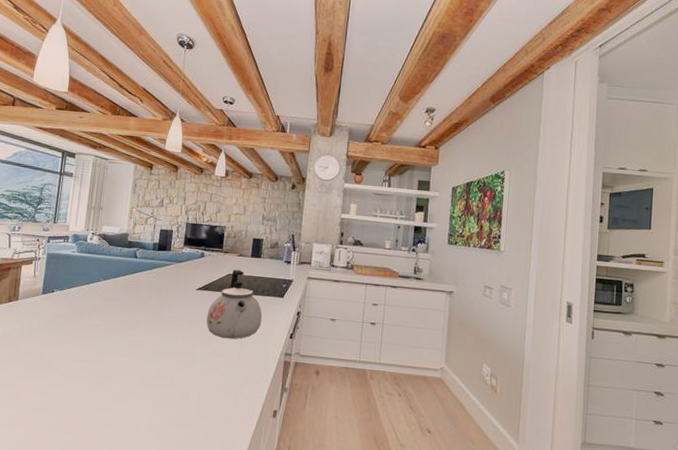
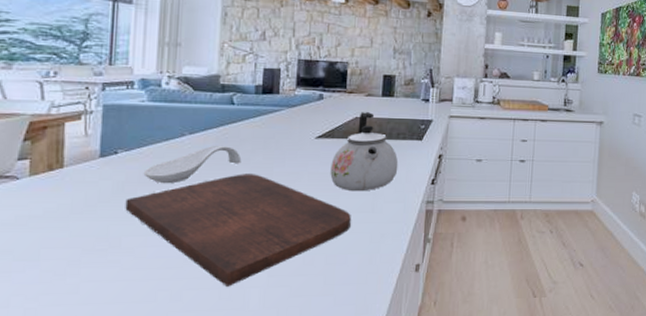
cutting board: none [55,315,221,410] -> present [125,174,351,287]
spoon rest: none [70,290,140,319] -> present [143,145,242,184]

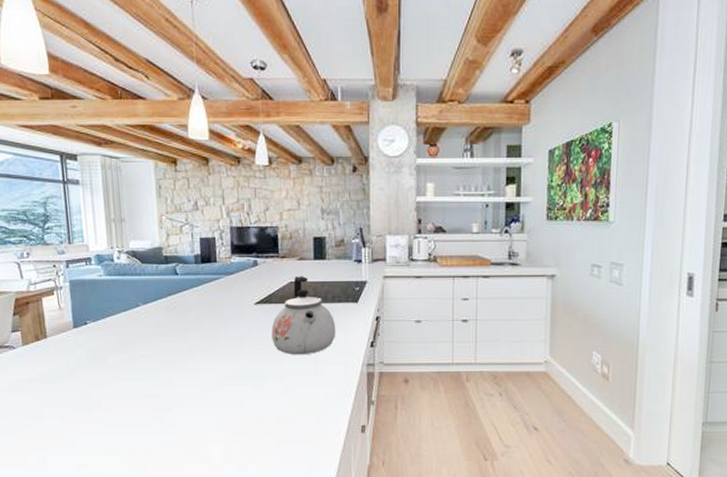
cutting board: present [125,174,351,287] -> none [99,340,296,443]
spoon rest: present [143,145,242,184] -> none [110,314,191,351]

